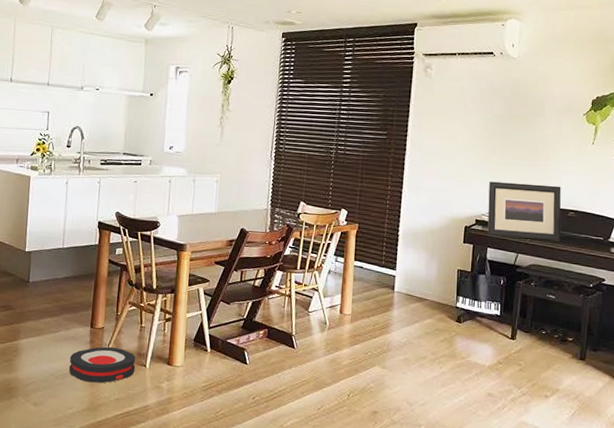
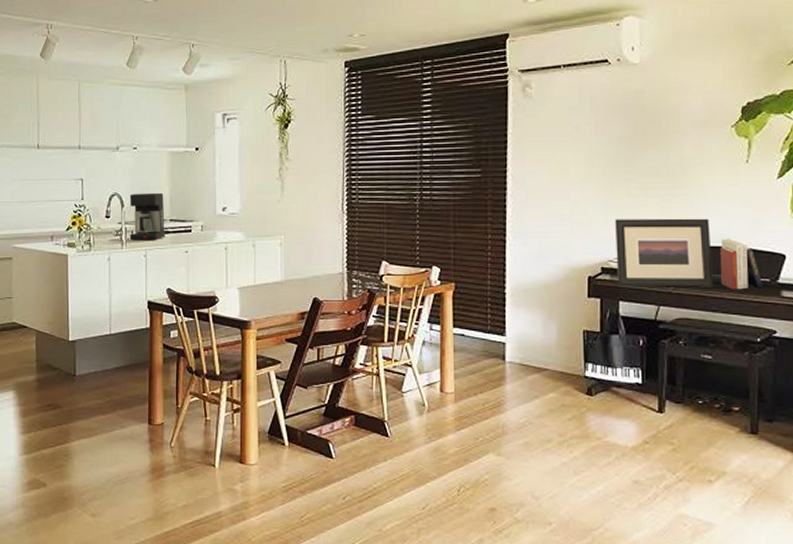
robot vacuum: present [69,347,136,383] -> none [127,446,203,488]
coffee maker: none [86,128,120,170] -> present [129,192,165,241]
books: none [566,203,598,245] -> present [720,238,763,290]

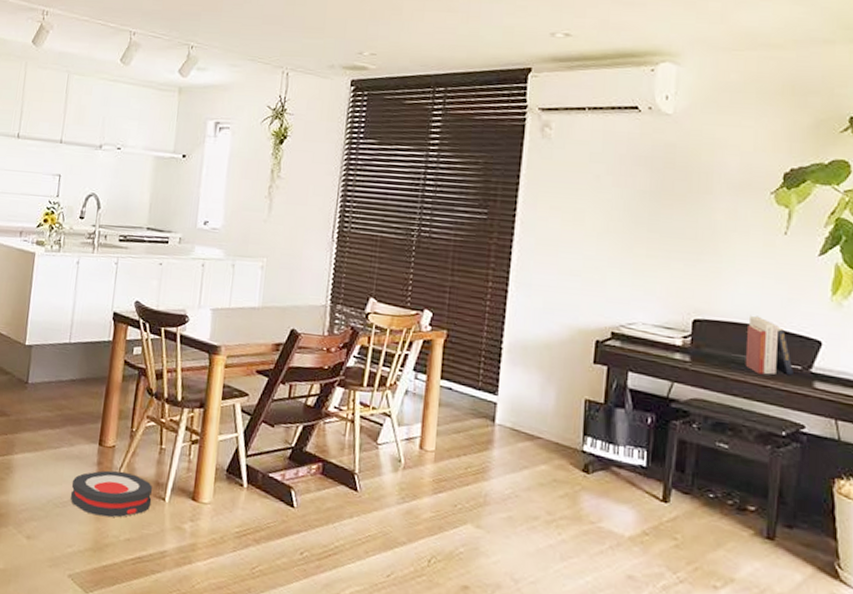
robot vacuum: none [127,446,203,488] -> present [70,470,153,518]
coffee maker: present [129,192,165,241] -> none [102,196,144,248]
picture frame: present [615,218,713,287] -> none [628,281,738,368]

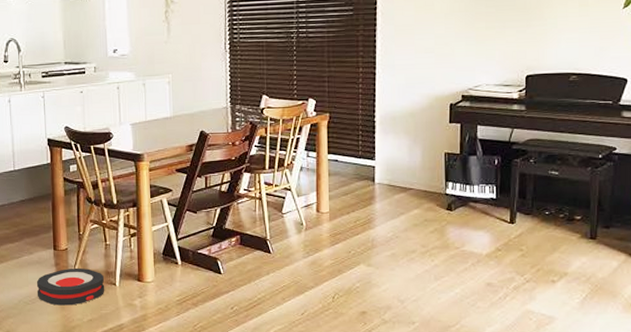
books: present [745,315,793,376] -> none [568,65,606,112]

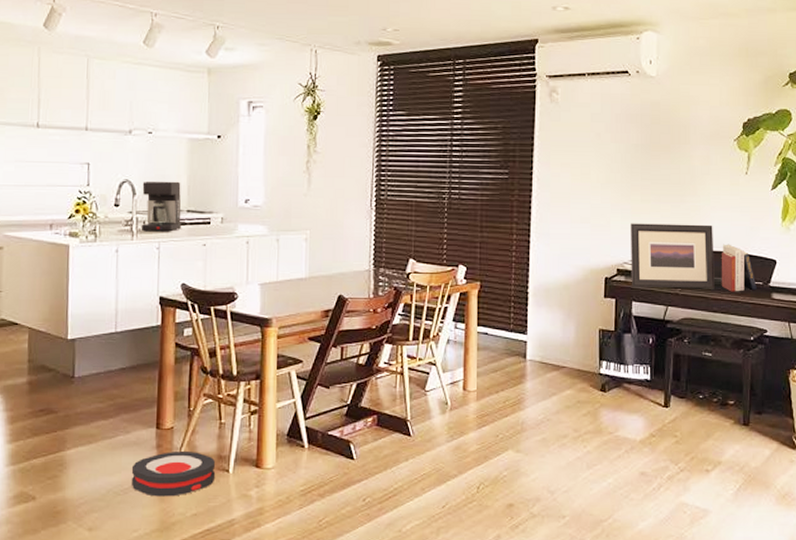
coffee maker: none [25,37,61,83] -> present [140,181,182,232]
picture frame: none [475,47,562,112] -> present [631,223,715,289]
books: none [568,65,606,112] -> present [721,244,757,292]

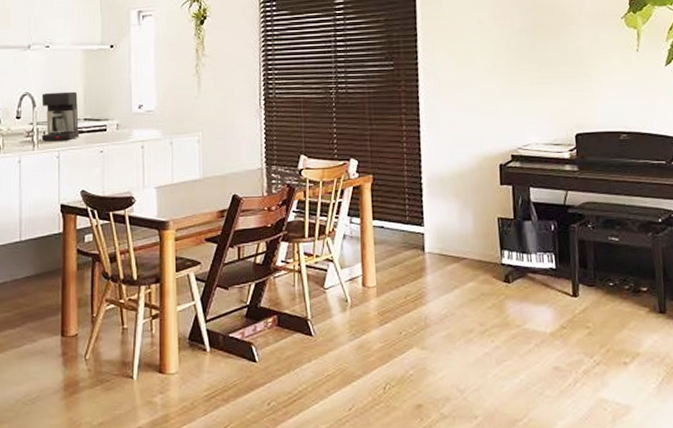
robot vacuum: present [131,452,216,497] -> none [38,358,120,406]
picture frame: present [631,223,715,289] -> none [522,105,615,173]
books: present [721,244,757,292] -> none [619,123,660,173]

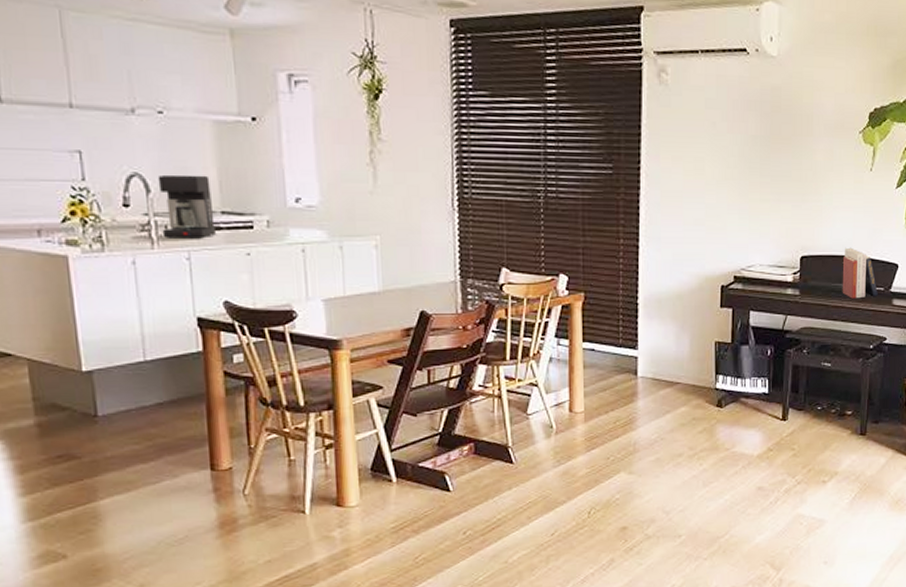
books: none [619,123,660,173] -> present [842,247,878,299]

